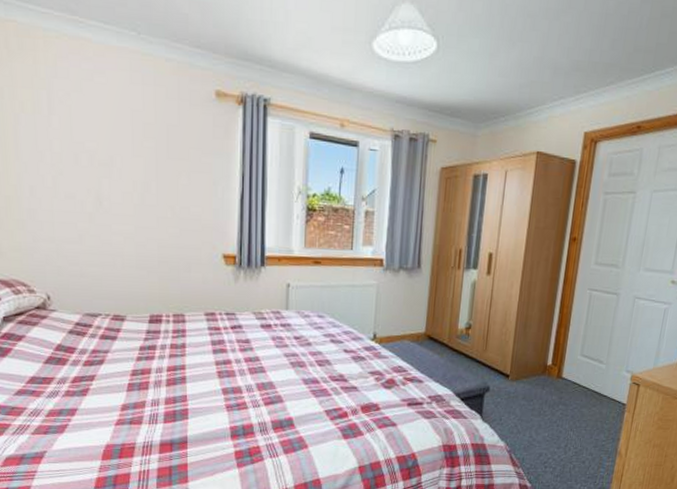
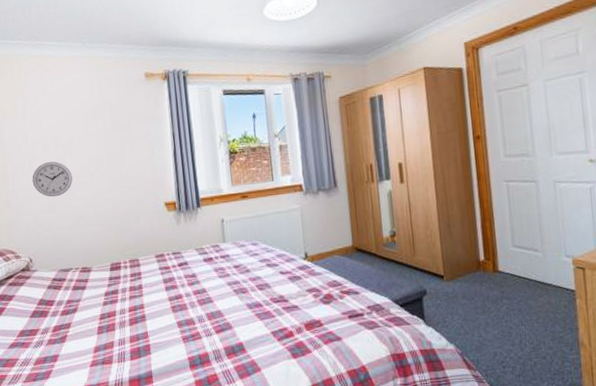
wall clock: none [56,180,110,226] -> present [32,161,73,197]

